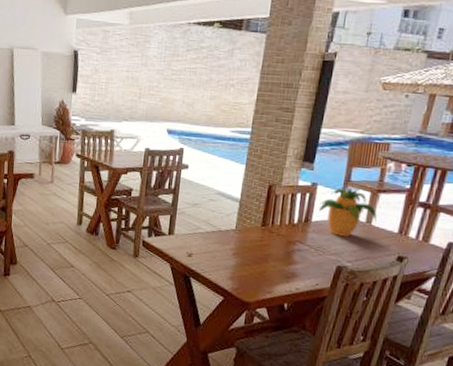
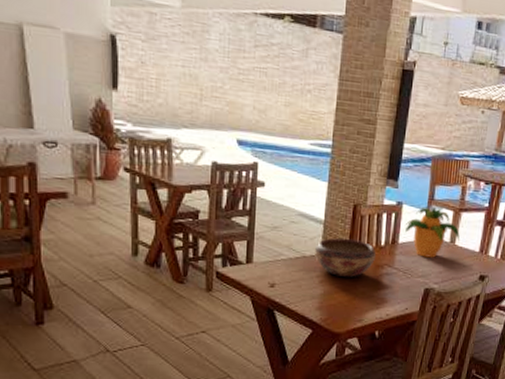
decorative bowl: none [230,215,288,252] -> present [315,237,376,278]

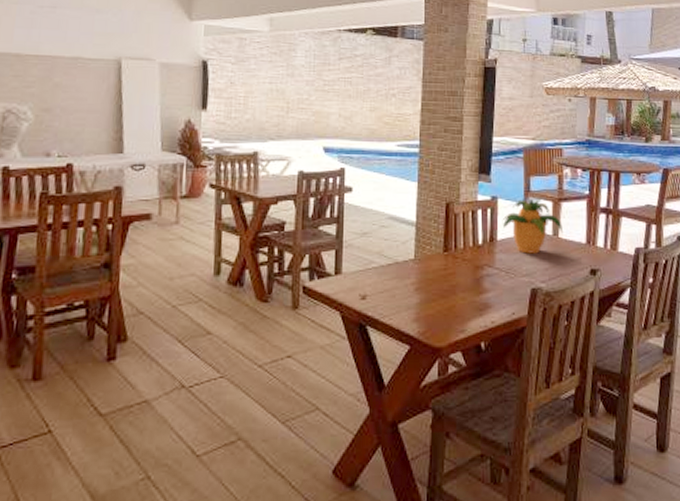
decorative bowl: present [315,237,376,278] -> none [408,239,473,283]

